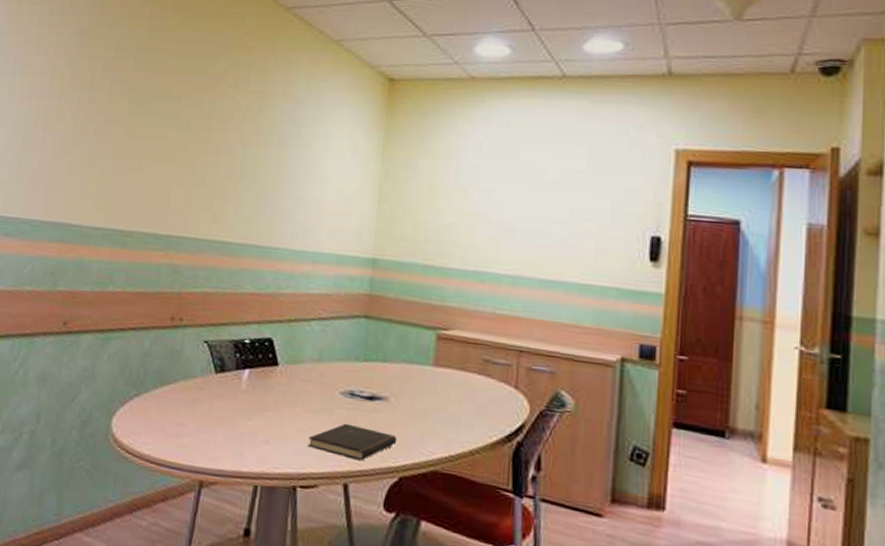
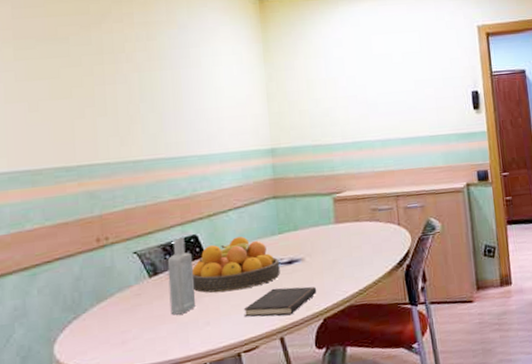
bottle: none [230,337,264,423] -> present [167,237,197,315]
fruit bowl: none [259,352,359,416] -> present [192,236,280,293]

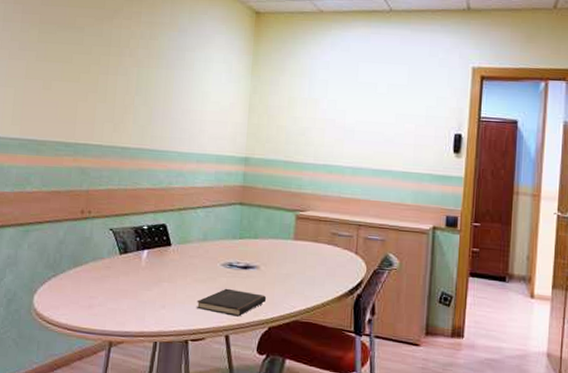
bottle: present [167,237,197,315] -> none [133,224,160,293]
fruit bowl: present [192,236,280,293] -> none [156,234,236,283]

